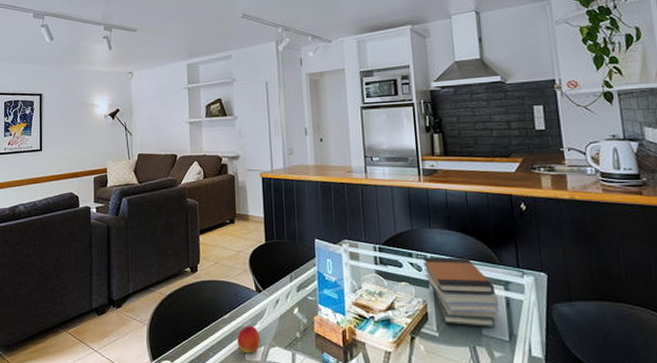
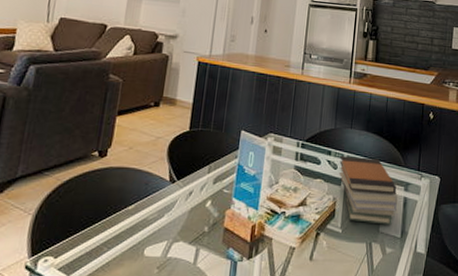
peach: present [237,325,261,354] -> none [138,218,166,249]

